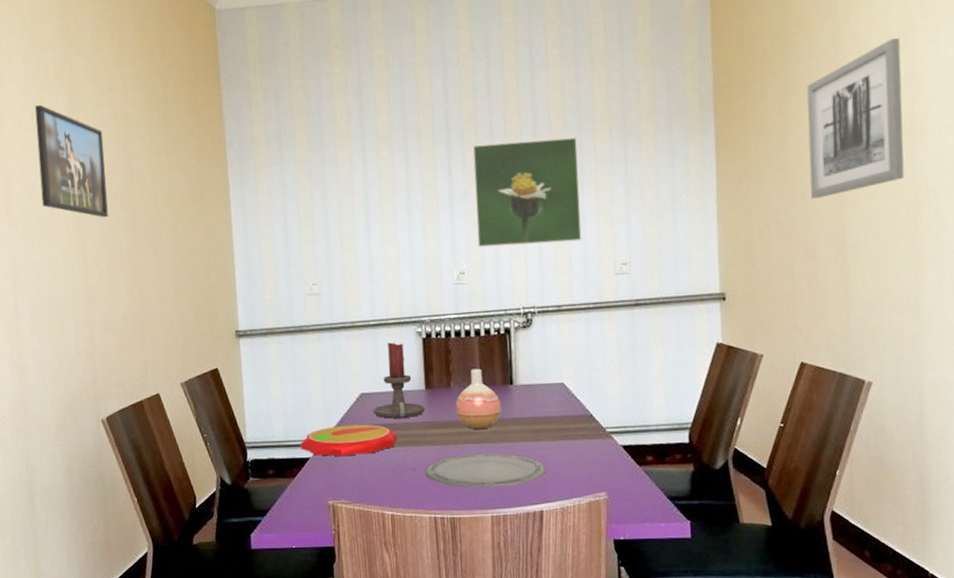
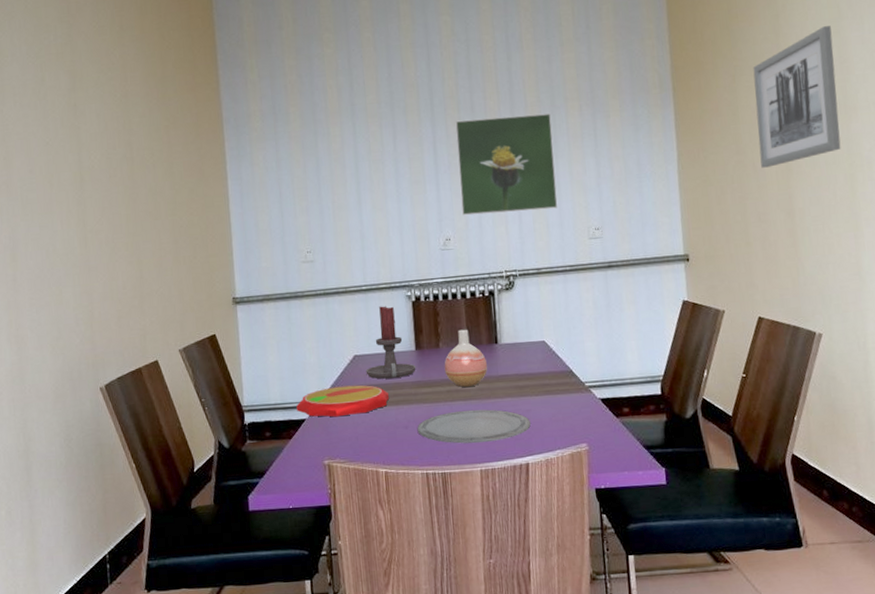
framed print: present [34,104,108,218] -> none [36,83,108,191]

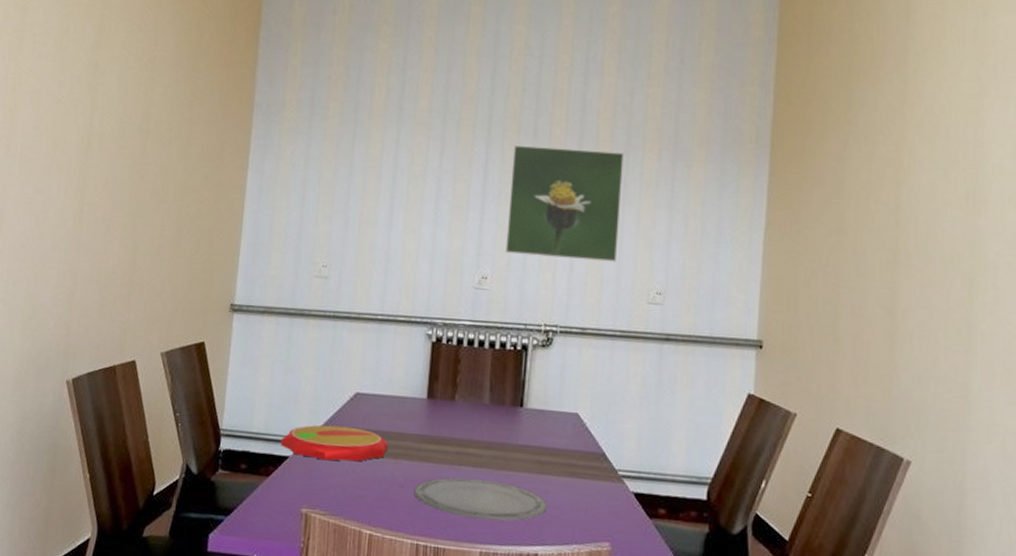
candle holder: present [365,306,416,379] -> none [366,341,425,428]
vase: present [444,329,488,388] -> none [456,383,508,453]
wall art: present [753,26,841,168] -> none [864,101,968,255]

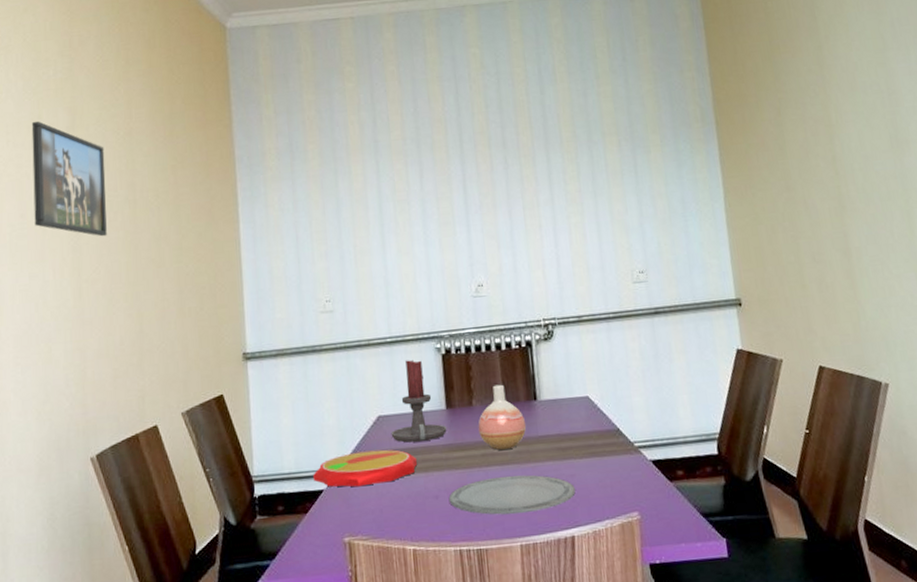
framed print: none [47,34,126,163] -> present [31,121,107,237]
candle holder: none [366,341,425,428] -> present [391,359,447,443]
vase: none [456,383,508,453] -> present [478,384,527,451]
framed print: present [505,144,625,262] -> none [486,149,599,260]

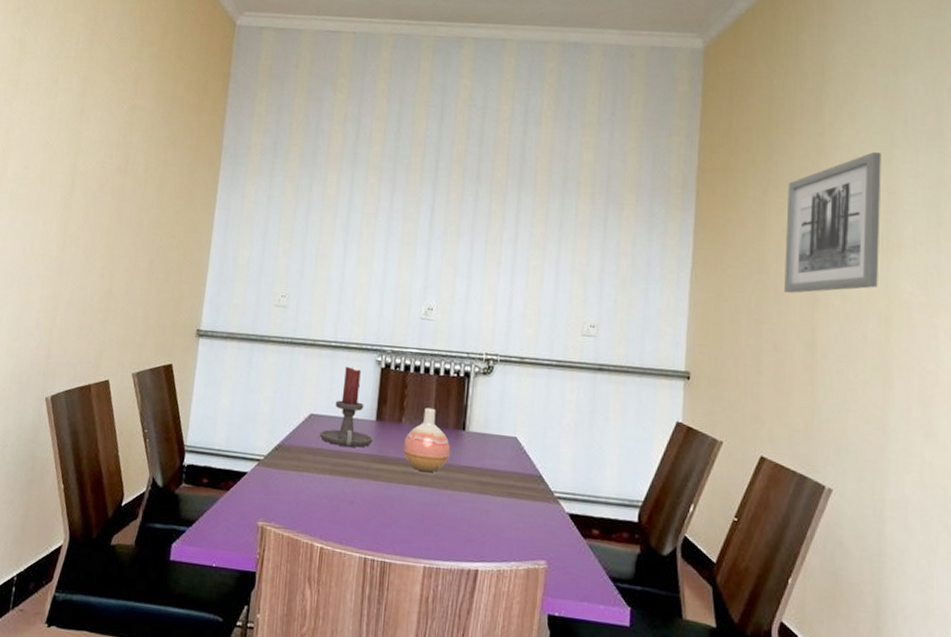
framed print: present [31,121,107,237] -> none [35,83,108,199]
plate: present [313,449,418,487] -> none [240,443,340,479]
plate: present [448,474,576,515] -> none [362,495,487,538]
wall art: none [798,57,896,205] -> present [784,152,881,293]

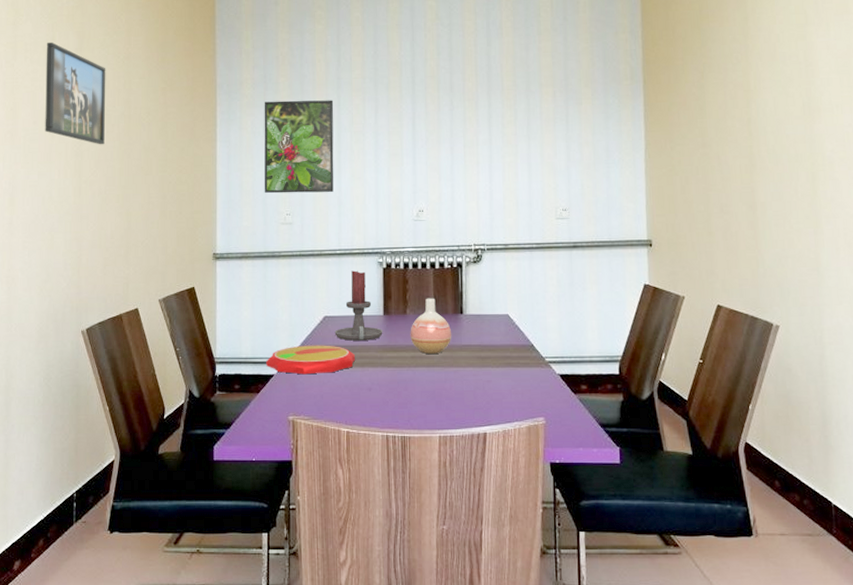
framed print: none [35,83,108,199] -> present [45,42,106,145]
plate: none [240,443,340,479] -> present [266,345,356,375]
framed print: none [260,170,347,278] -> present [264,100,334,194]
wall art: present [784,152,881,293] -> none [721,30,804,161]

